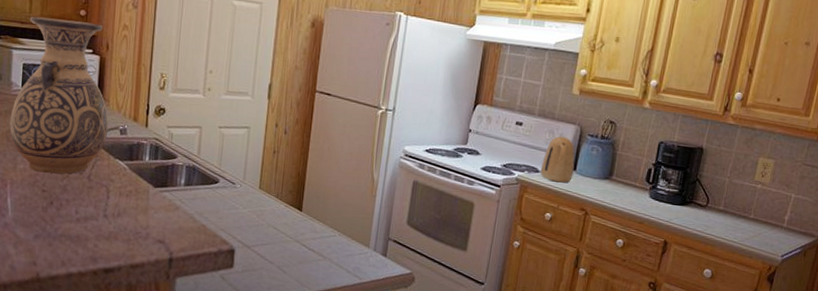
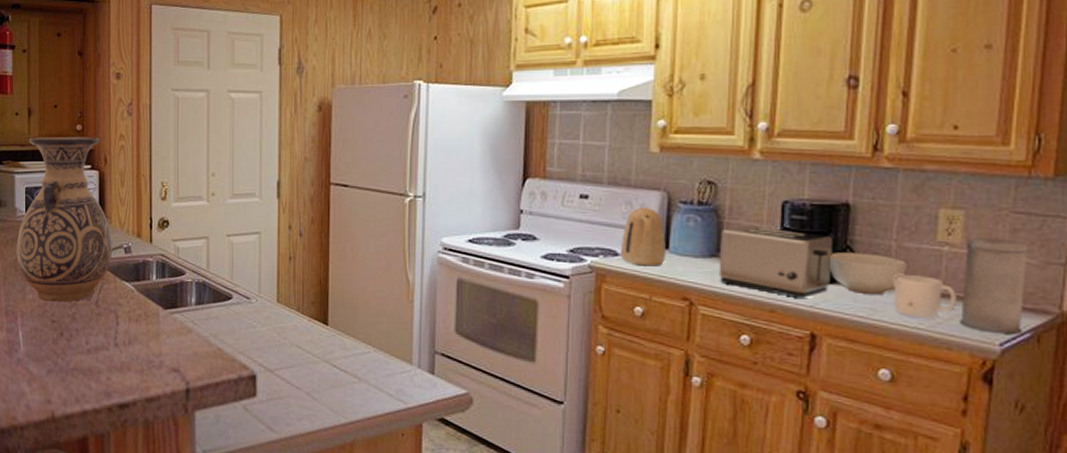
toaster: none [608,157,689,215] -> present [718,225,832,298]
bowl: none [683,183,735,216] -> present [830,252,909,294]
mug: none [721,202,761,236] -> present [895,274,956,319]
canister: none [760,180,809,249] -> present [960,237,1029,334]

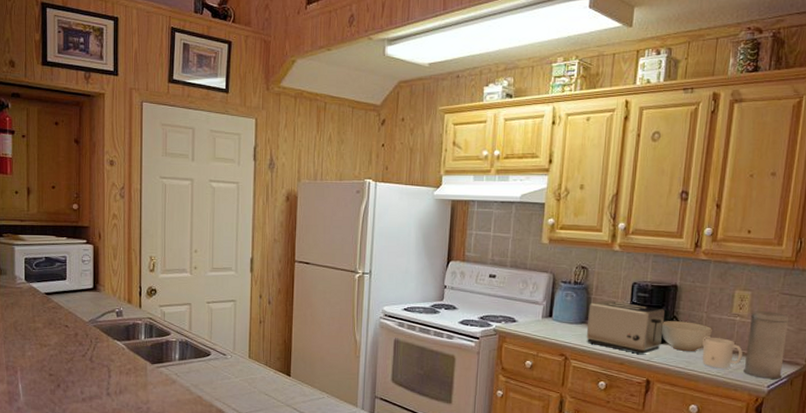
vase: present [16,137,113,302] -> none [16,214,106,358]
kettle: present [620,207,666,267] -> none [517,285,550,330]

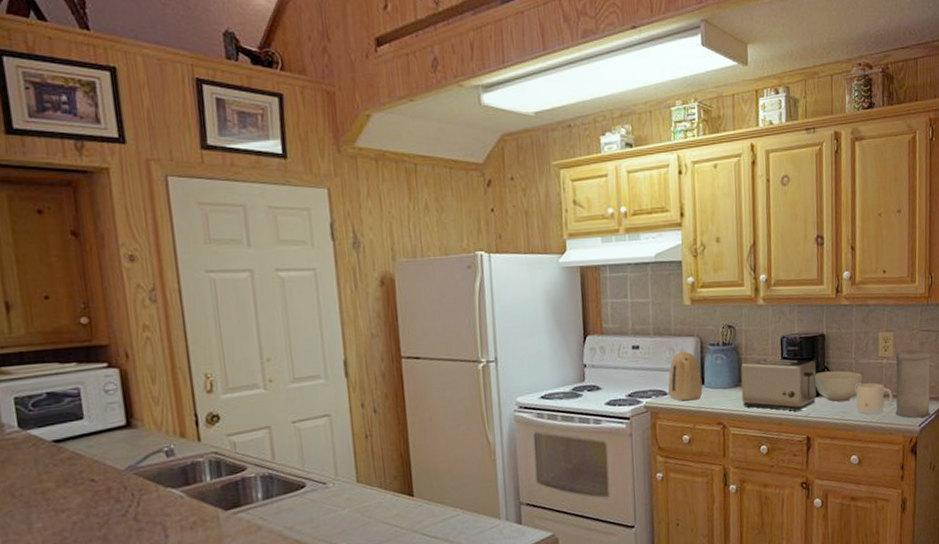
kettle: none [517,285,550,330] -> present [667,351,703,401]

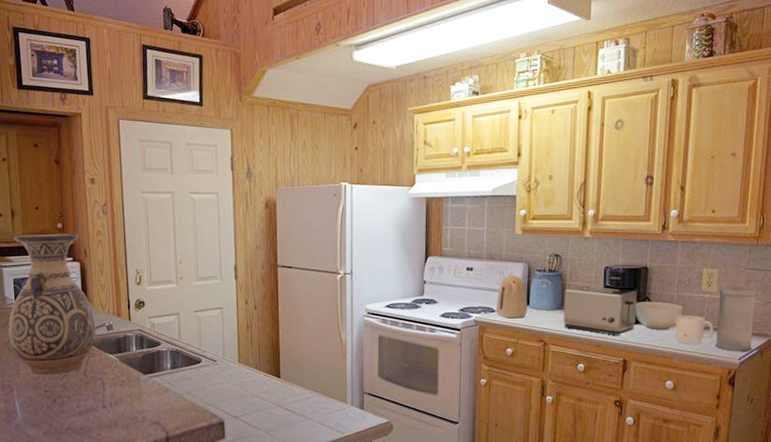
vase: none [9,330,150,527] -> present [8,233,97,375]

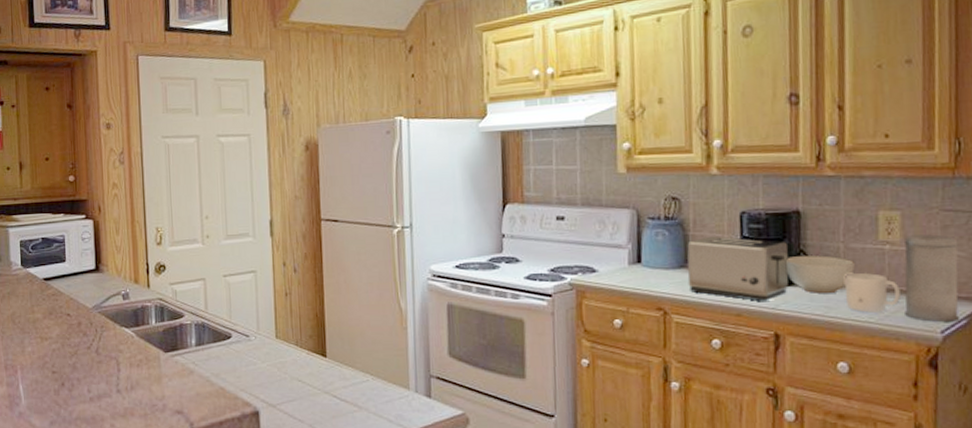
vase: present [8,233,97,375] -> none [13,187,111,353]
kettle: present [496,275,527,319] -> none [596,224,639,281]

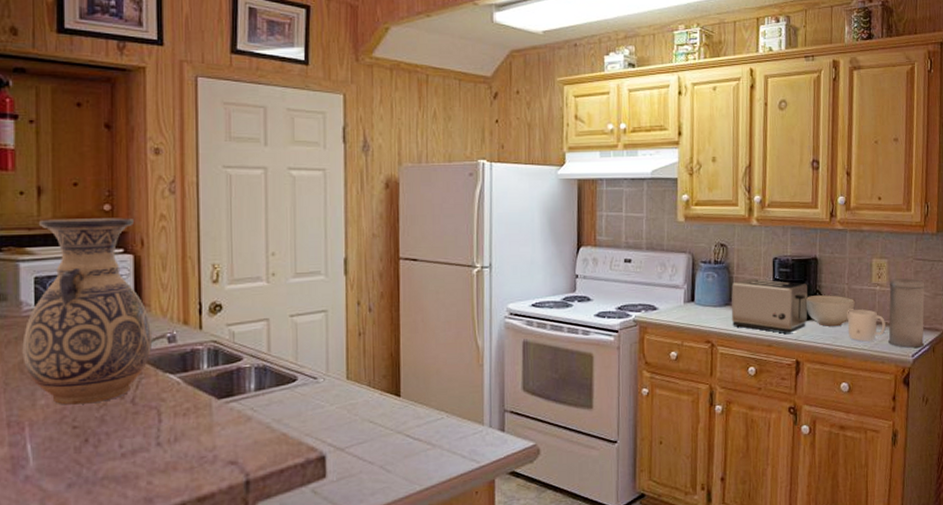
vase: none [13,187,111,353] -> present [22,217,153,405]

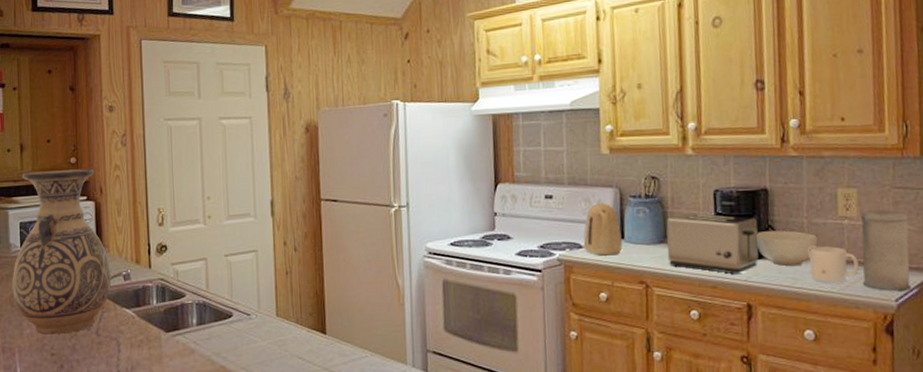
kettle: none [657,267,693,317] -> present [583,202,623,256]

